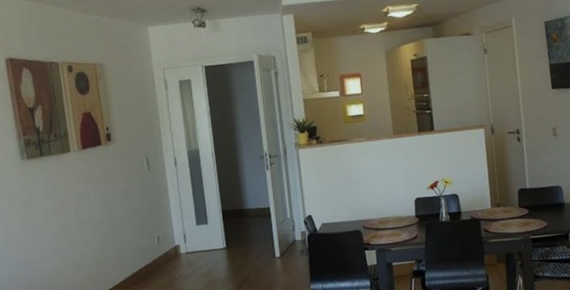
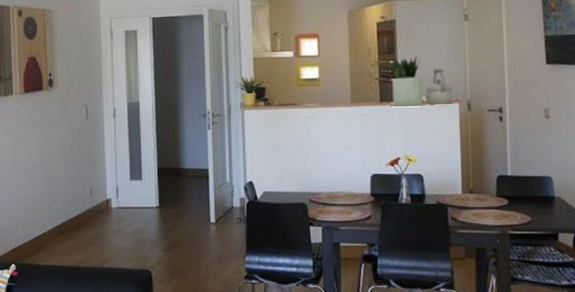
planter: none [426,88,458,136] -> present [391,56,427,108]
kettle: none [455,99,480,132] -> present [425,69,454,106]

